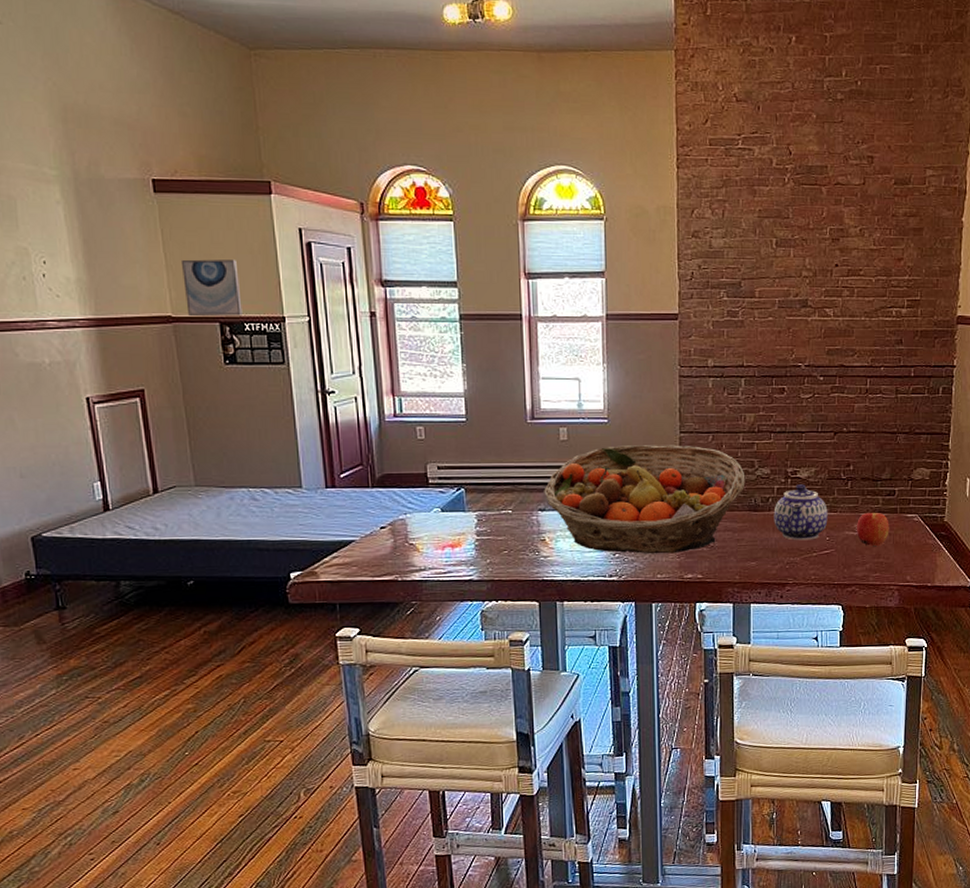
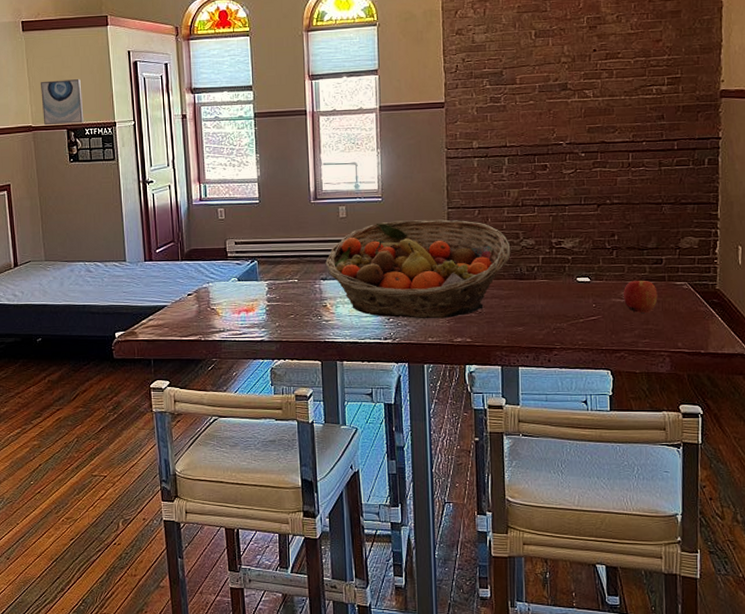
teapot: present [774,484,828,541] -> none [539,254,594,307]

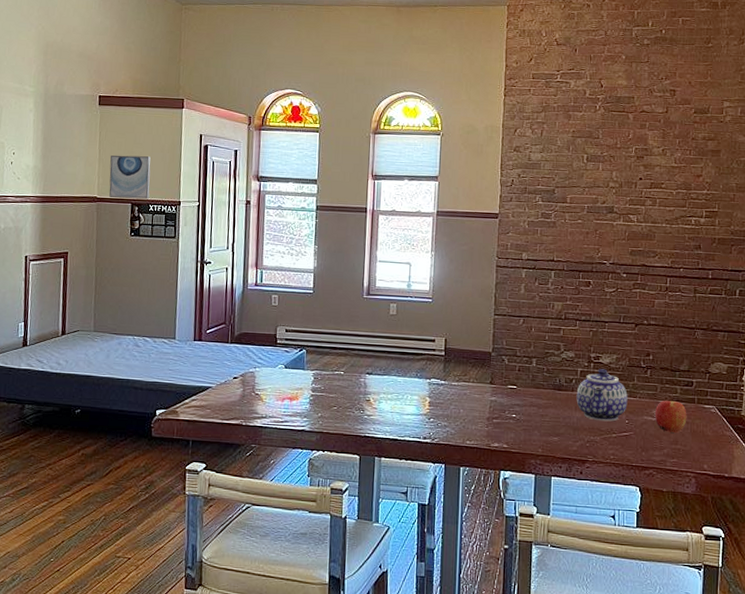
fruit basket: present [325,219,511,319] -> none [372,322,552,423]
teapot: none [539,254,594,307] -> present [576,369,628,422]

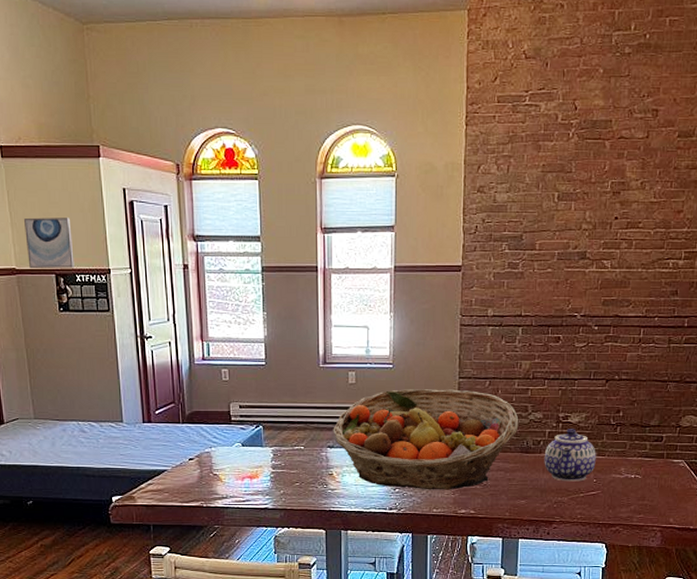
fruit basket: none [372,322,552,423] -> present [333,389,519,490]
fruit: present [654,400,687,433] -> none [622,456,656,489]

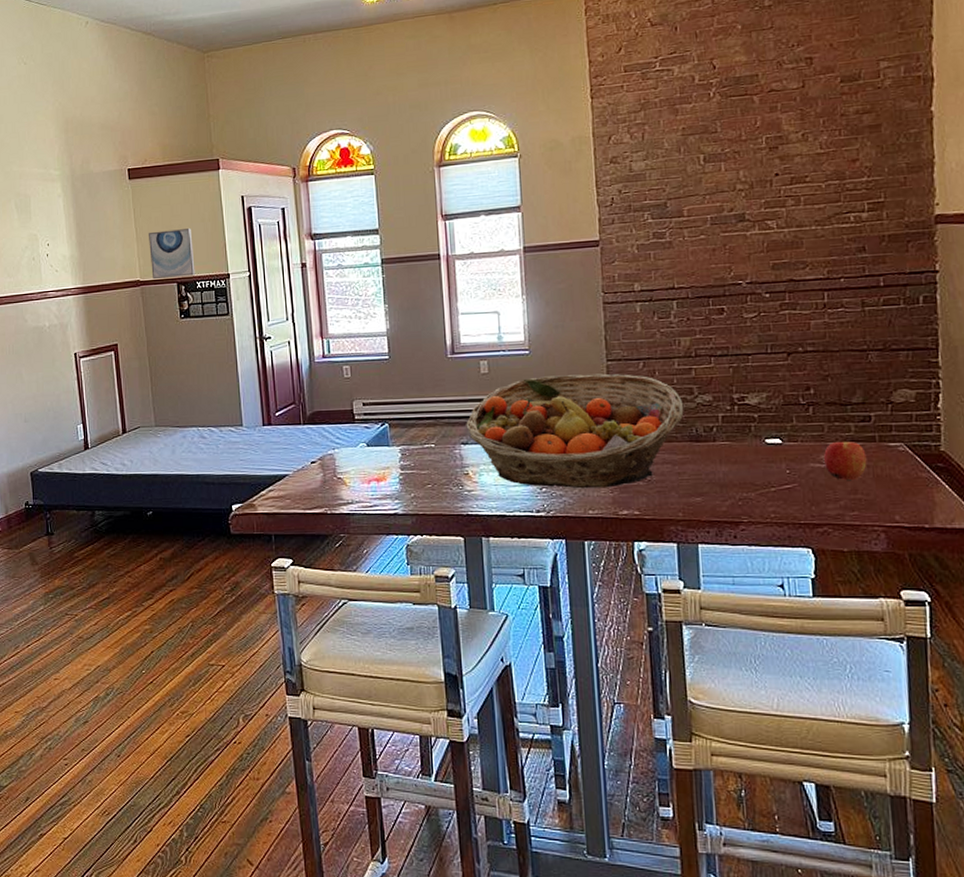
teapot: present [544,429,596,482] -> none [719,411,787,474]
fruit: none [622,456,656,489] -> present [823,441,867,480]

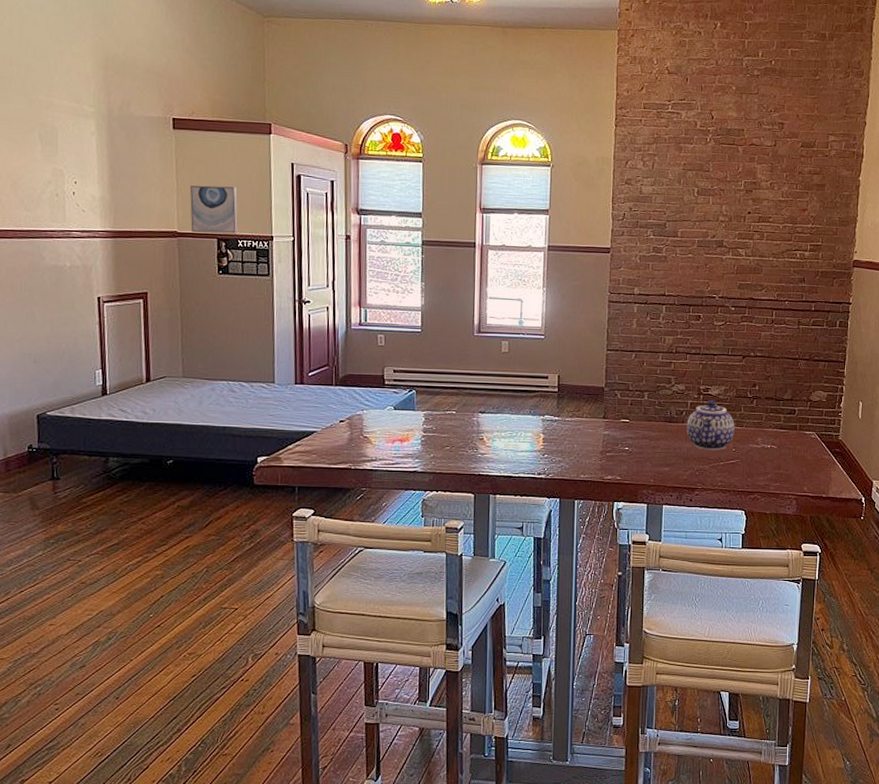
fruit basket: present [466,373,684,489] -> none [485,359,663,457]
teapot: none [719,411,787,474] -> present [686,400,735,451]
fruit: present [823,441,867,480] -> none [759,428,790,458]

